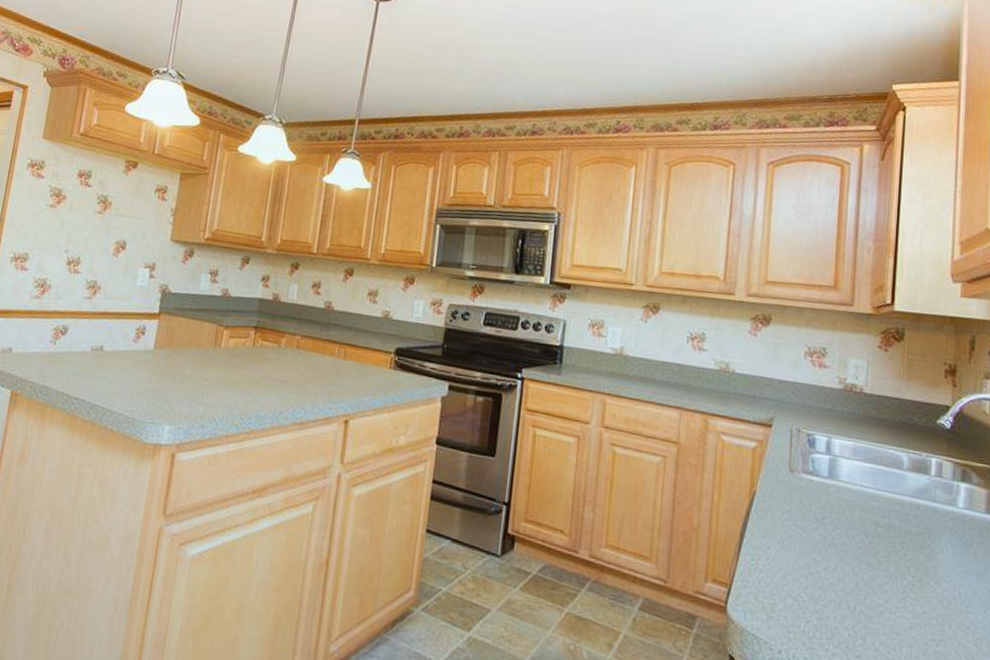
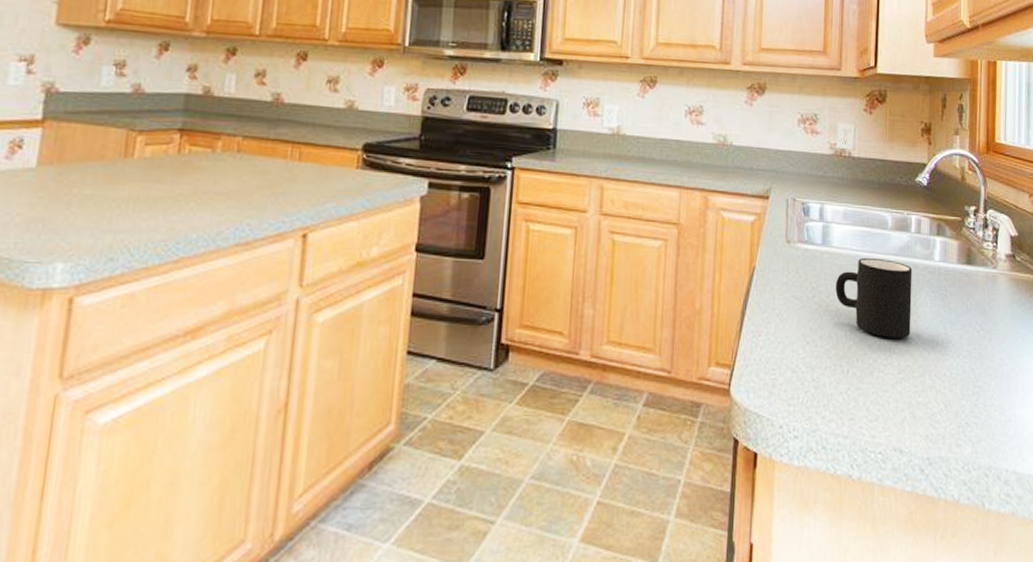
mug: none [842,495,932,583] -> present [835,257,913,338]

